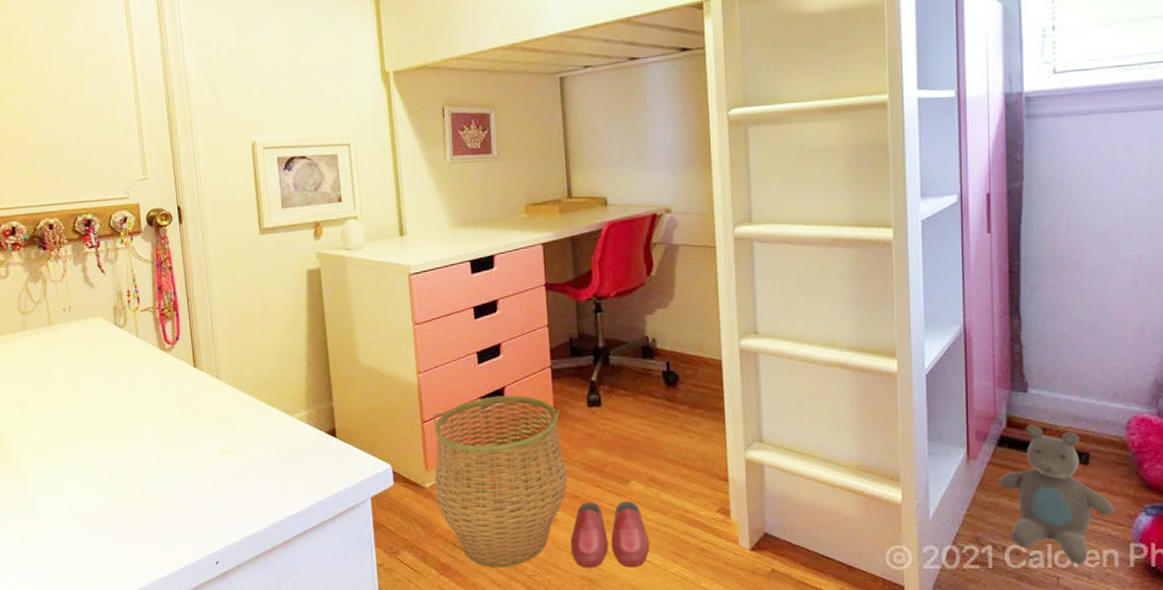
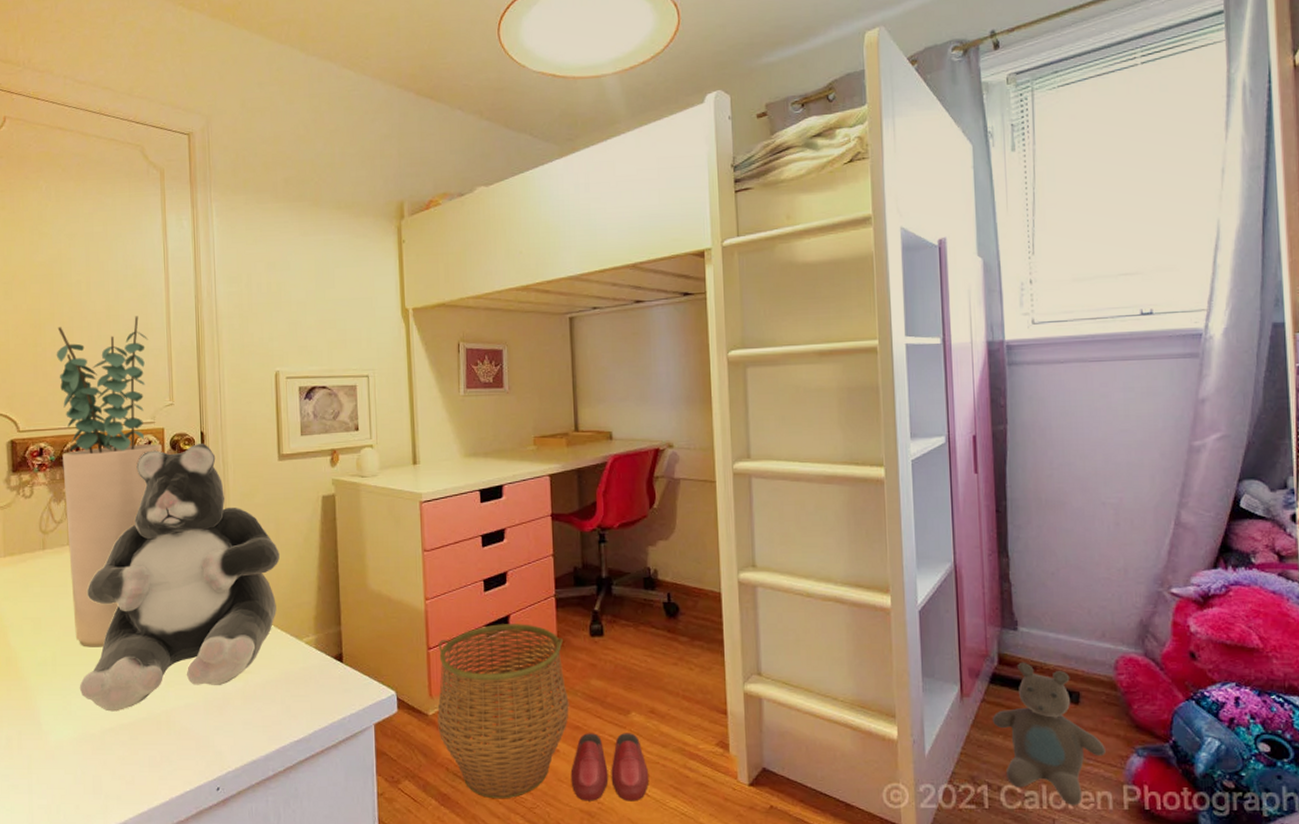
vase: none [20,86,139,427] -> present [56,316,162,647]
plush toy: none [71,219,267,490] -> present [79,444,280,712]

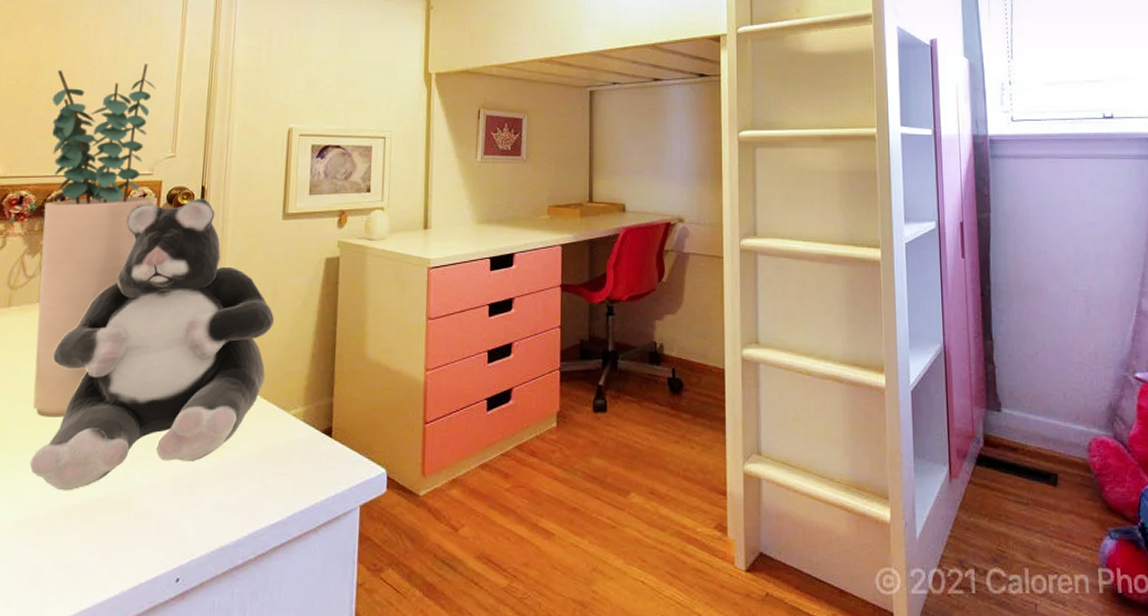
basket: present [437,624,569,799] -> none [428,398,568,589]
slippers: present [570,733,649,801] -> none [565,515,646,590]
stuffed animal: present [992,662,1106,805] -> none [978,443,1082,589]

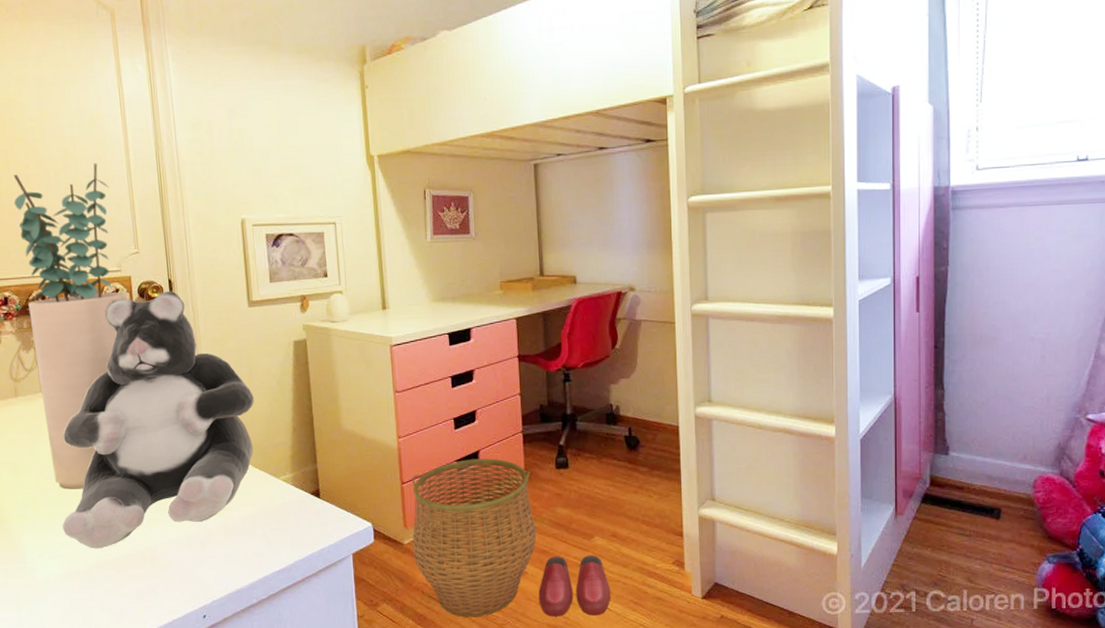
basket: none [428,398,568,589] -> present [412,458,537,618]
slippers: none [565,515,646,590] -> present [538,555,611,617]

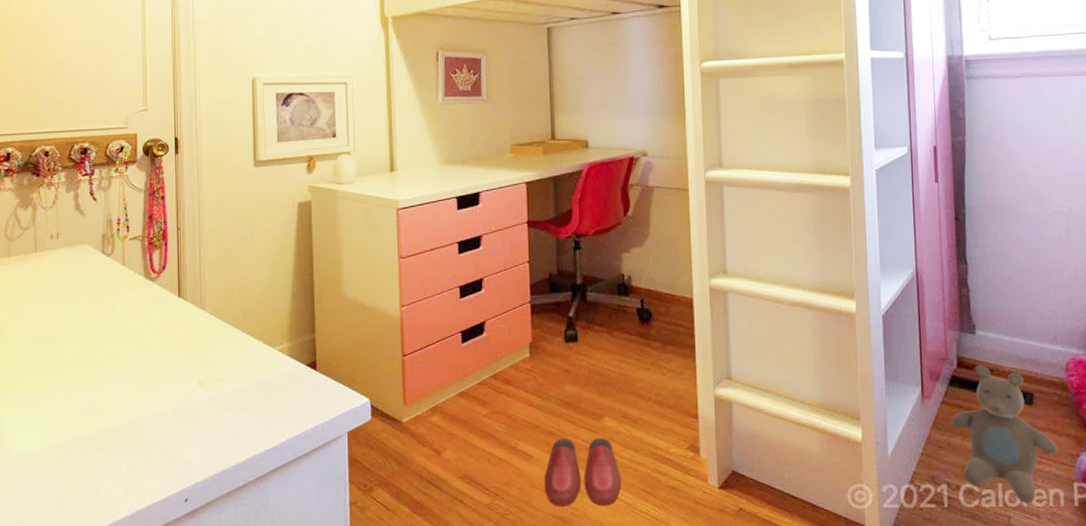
vase: present [13,163,130,490] -> none [26,20,134,357]
plush toy: present [62,291,254,549] -> none [43,149,254,422]
basket: present [412,458,537,618] -> none [411,330,543,506]
stuffed animal: none [922,483,1021,606] -> present [951,364,1057,503]

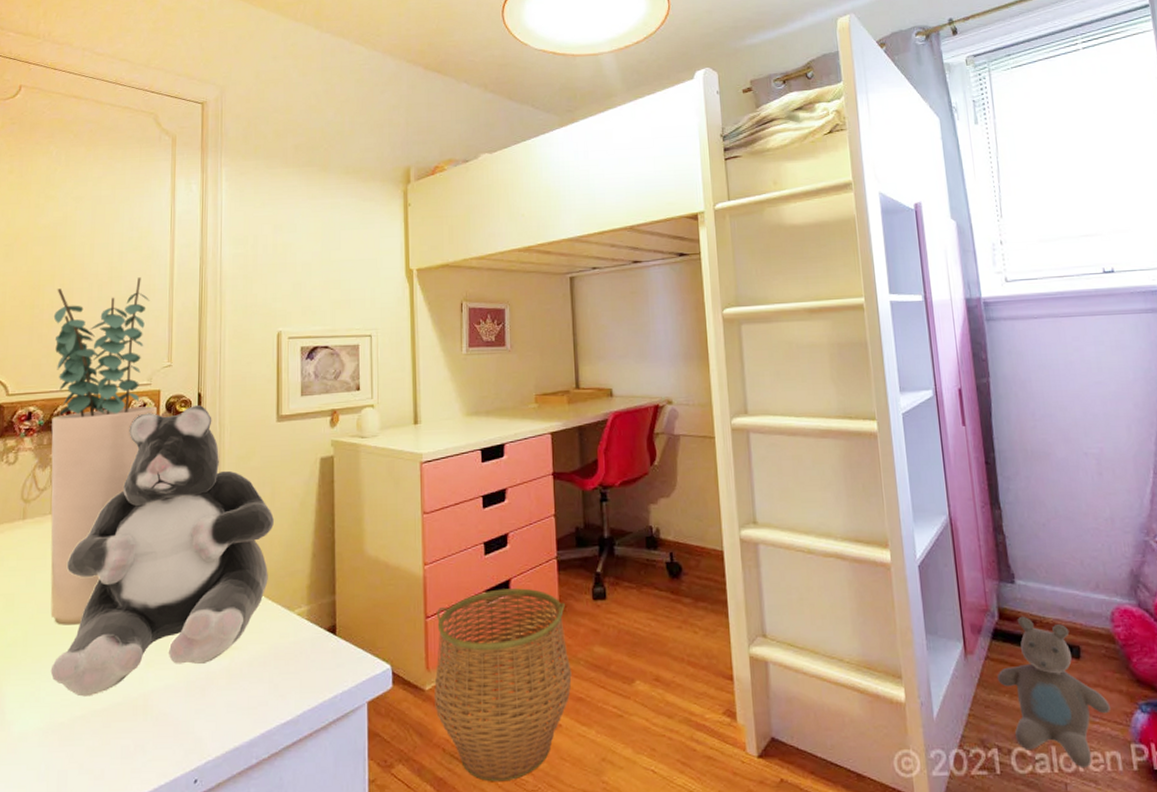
vase: none [26,20,134,357] -> present [50,277,157,625]
plush toy: none [43,149,254,422] -> present [50,405,274,697]
basket: none [411,330,543,506] -> present [434,588,572,782]
slippers: present [544,438,622,506] -> none [573,703,656,781]

